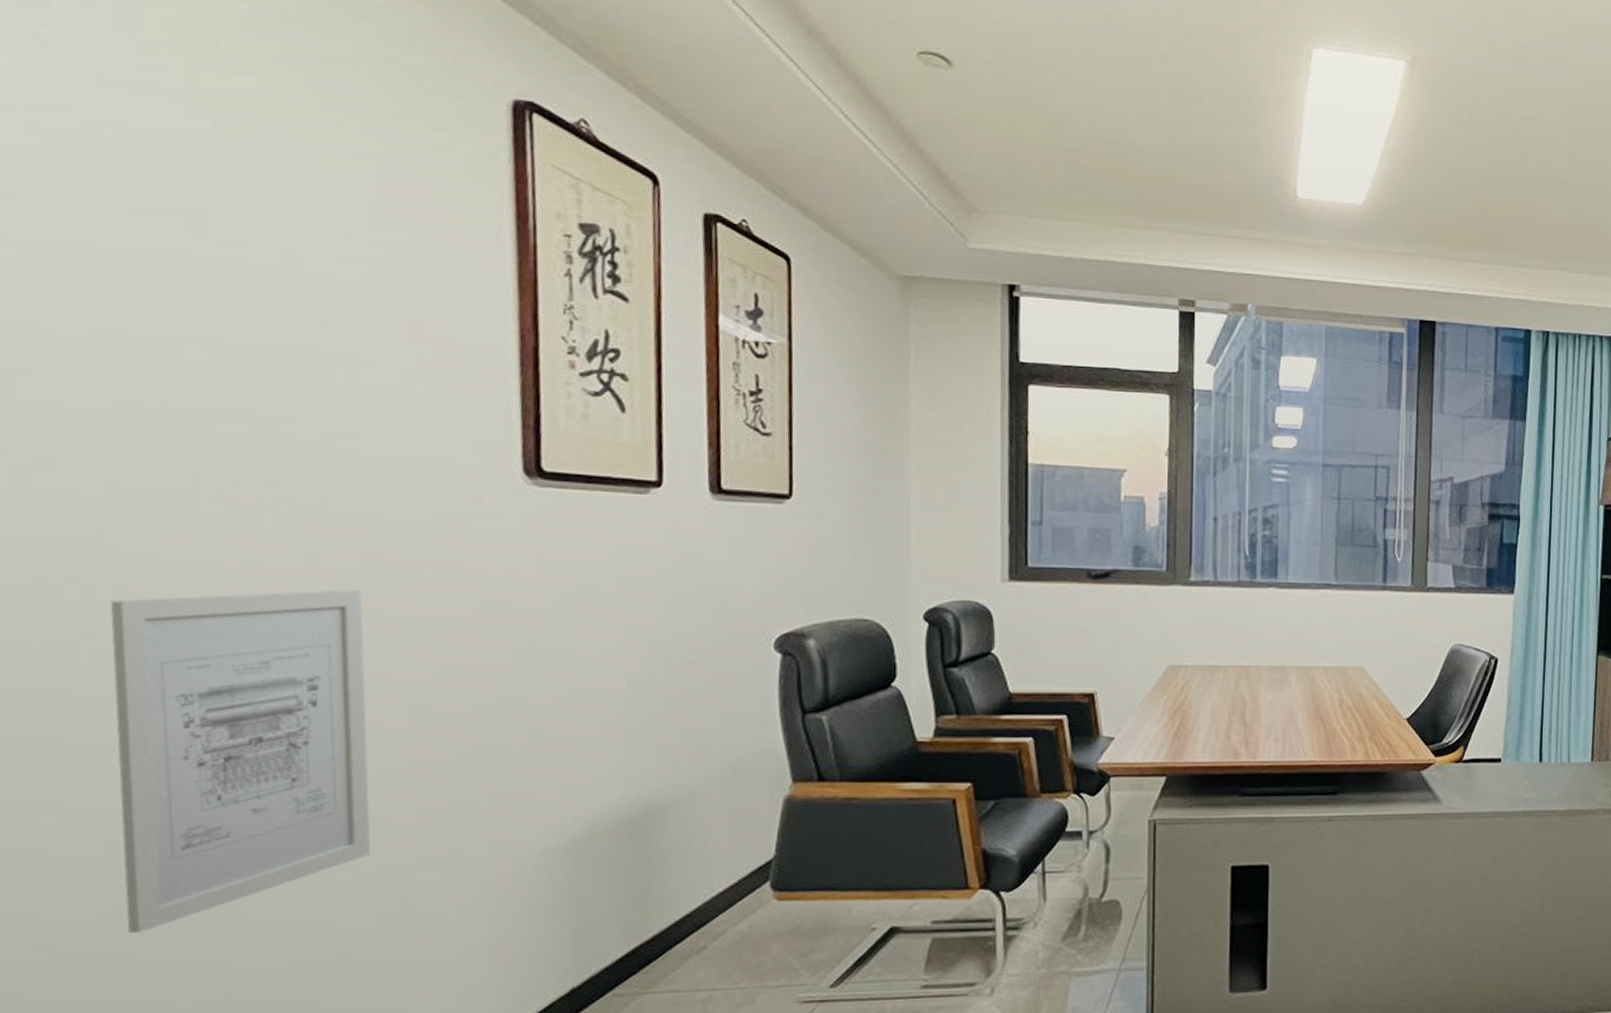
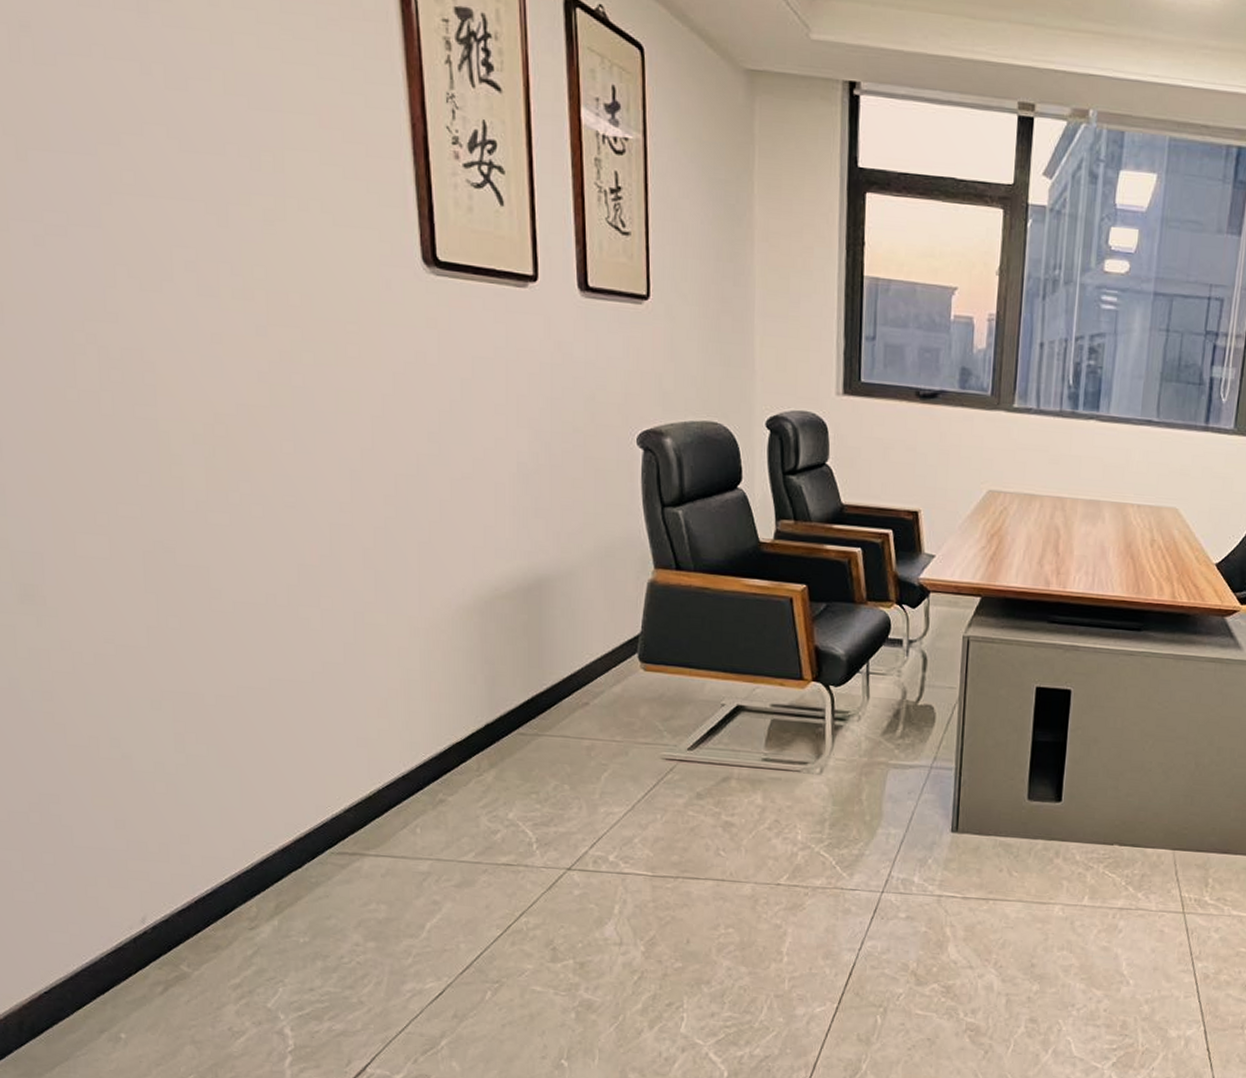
wall art: present [110,590,371,934] -> none [119,358,330,640]

